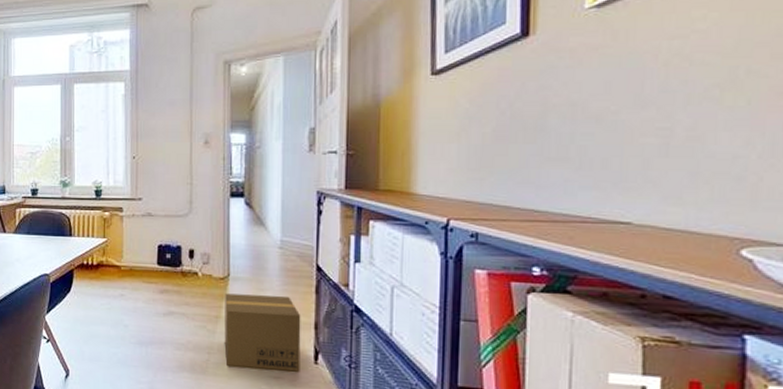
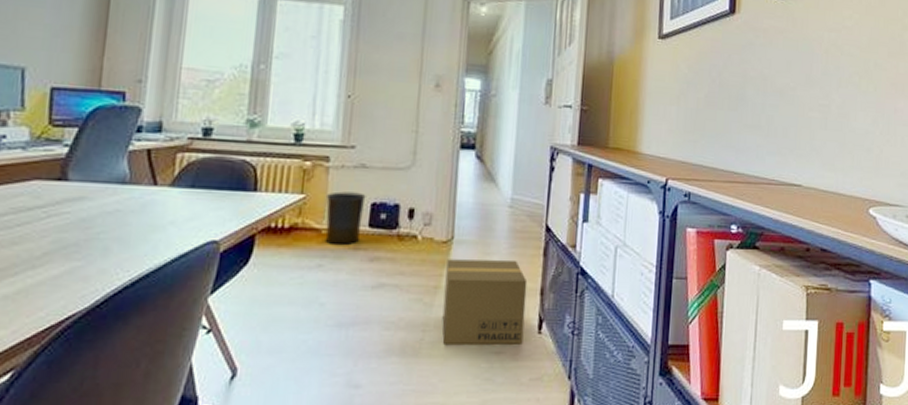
waste bin: none [122,236,153,279] -> present [325,191,366,245]

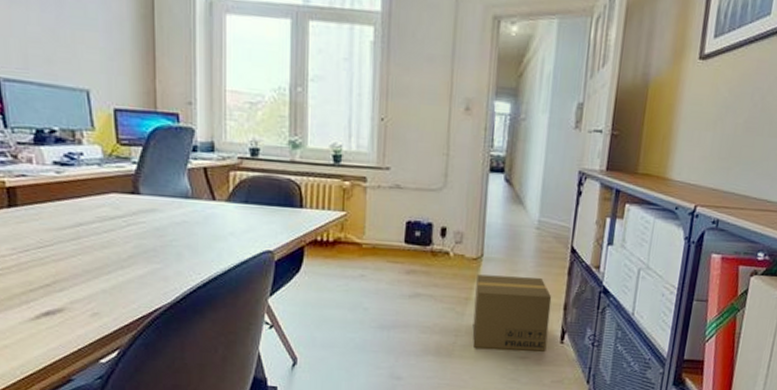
waste bin: present [325,191,366,245] -> none [364,210,402,258]

